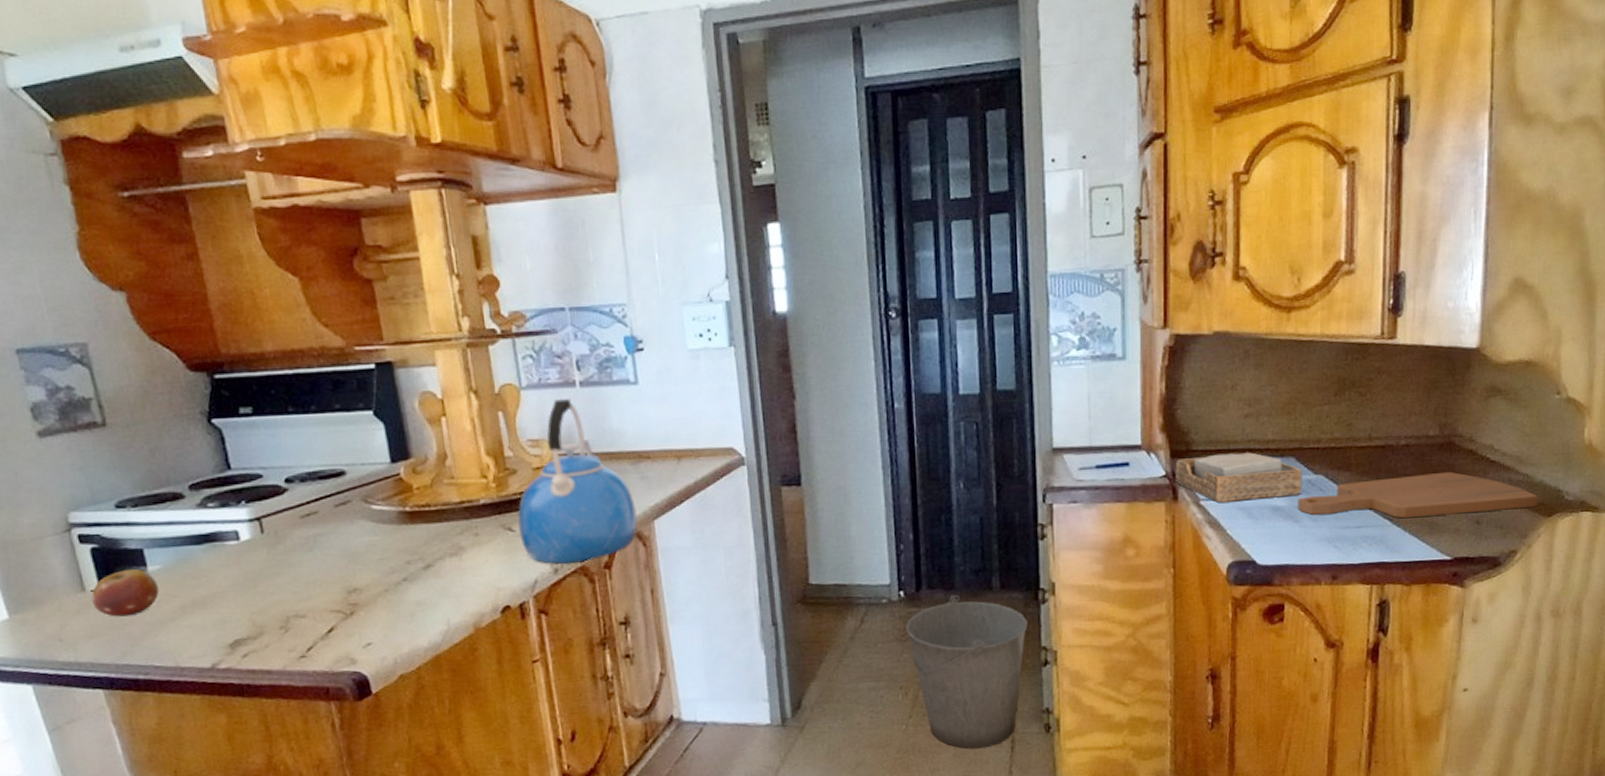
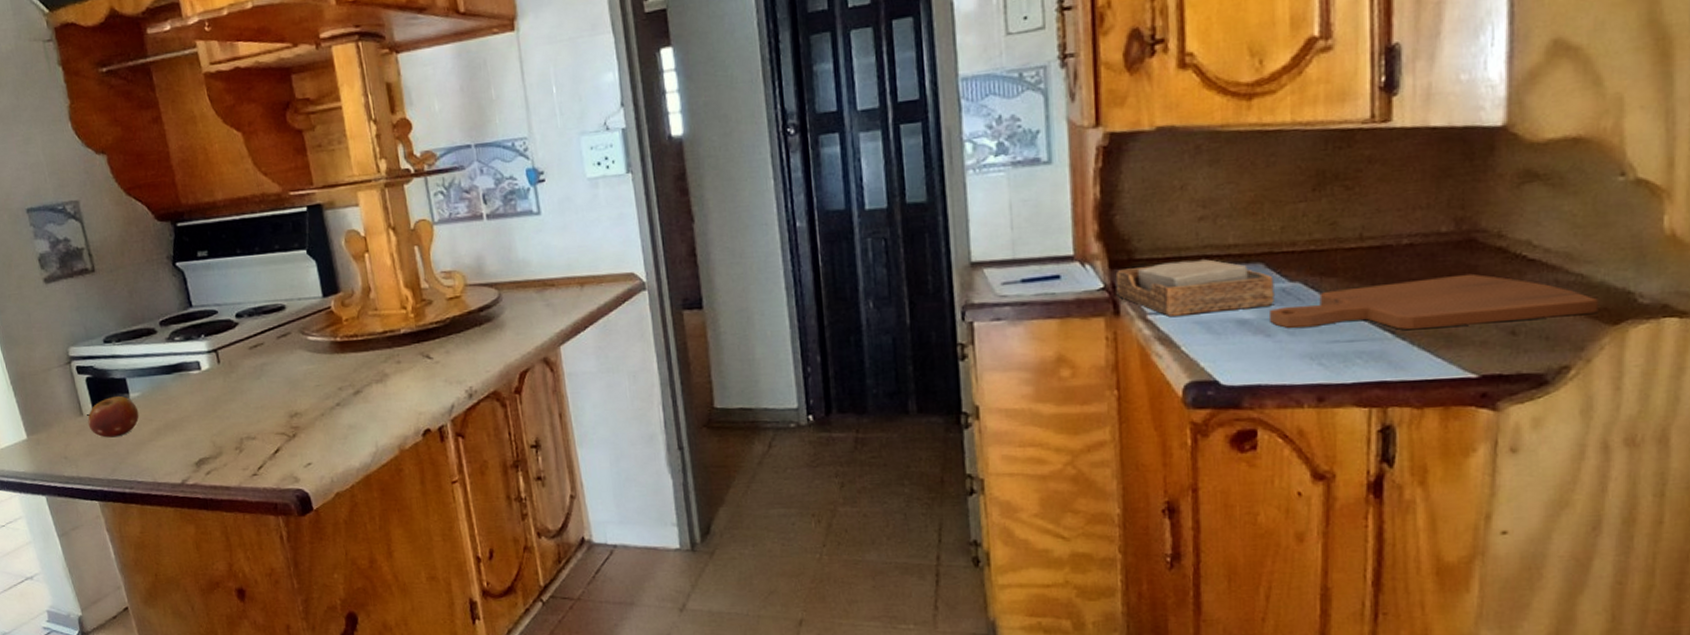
kettle: present [518,398,637,565] -> none [434,231,544,390]
bucket: present [905,595,1028,749] -> none [816,420,950,582]

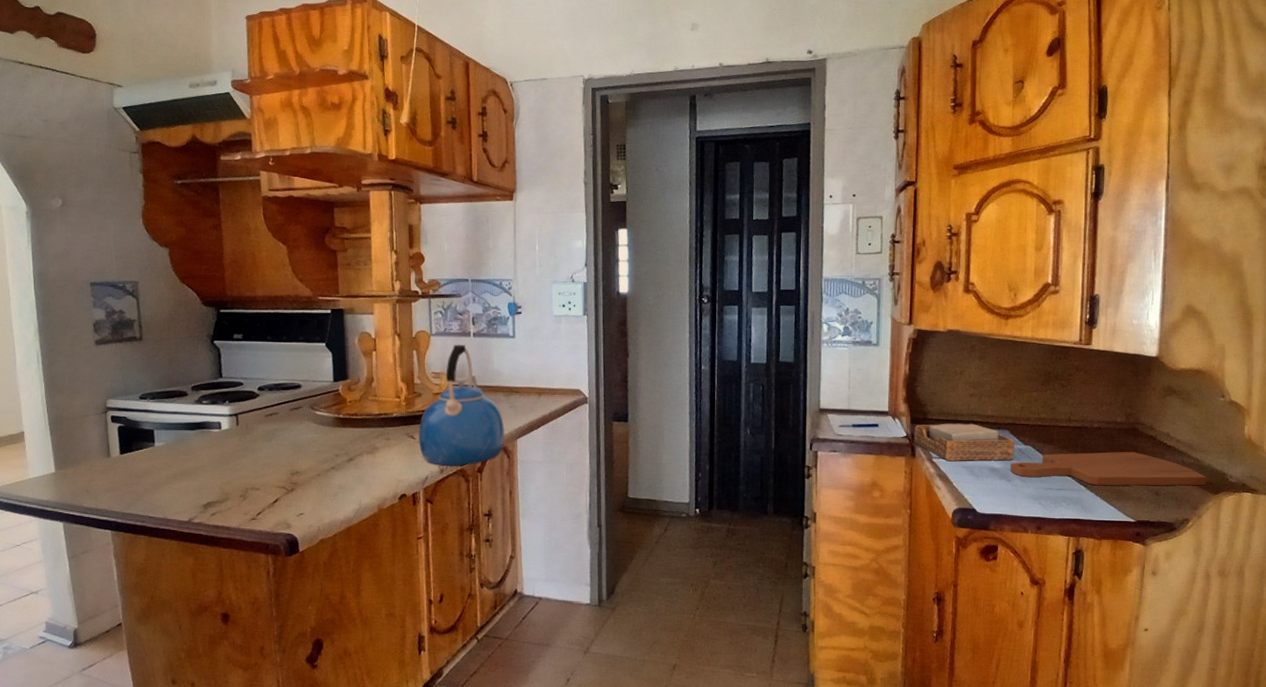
fruit: present [87,395,140,438] -> none [113,443,161,478]
kettle: none [434,231,544,390] -> present [418,344,505,467]

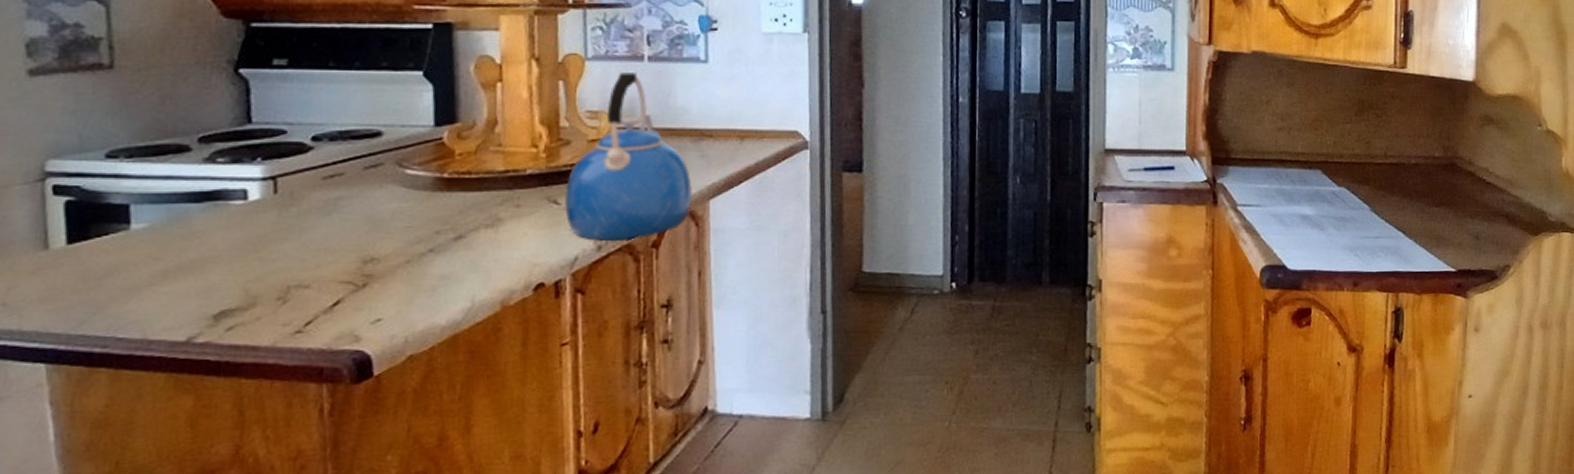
napkin holder: present [914,423,1015,461] -> none [1216,163,1327,208]
cutting board: present [1010,451,1207,486] -> none [1323,190,1526,231]

